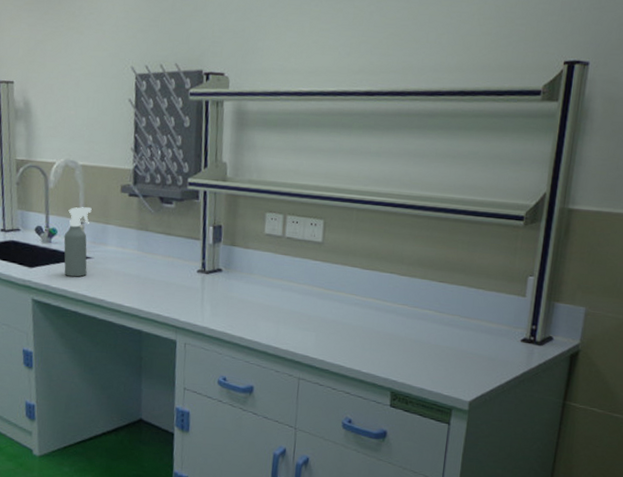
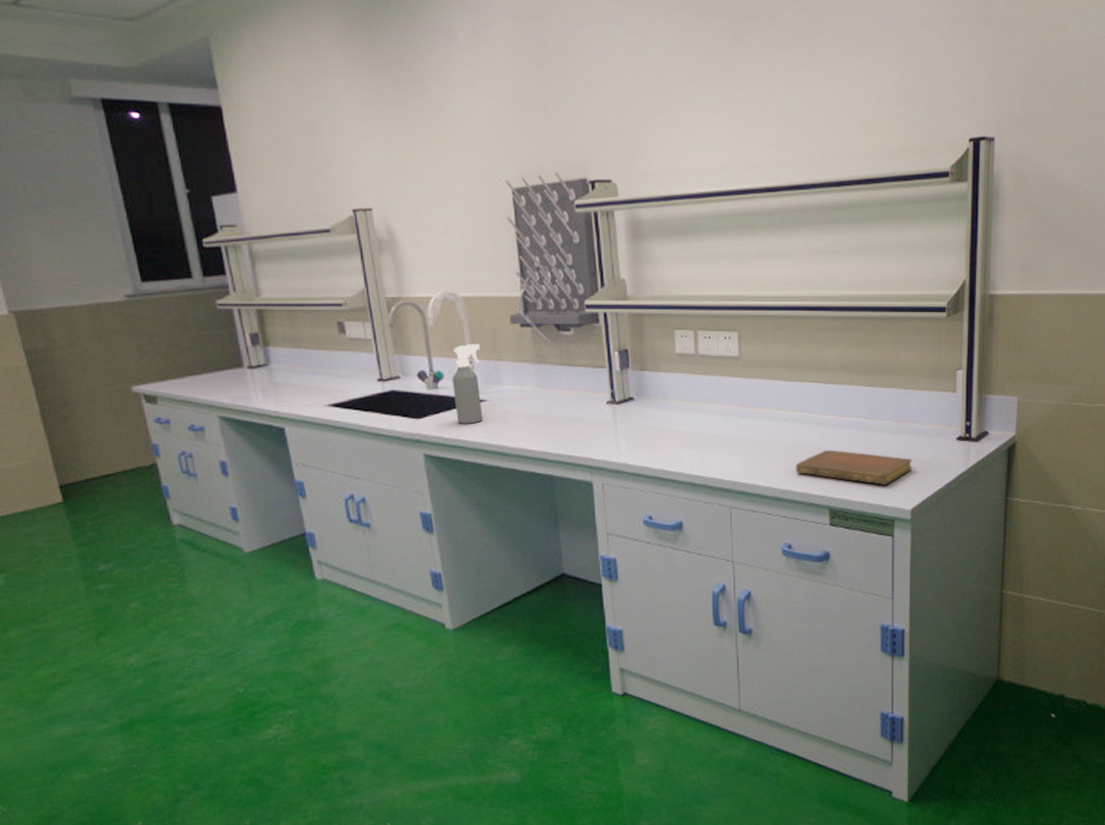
notebook: none [363,336,475,376] -> present [795,450,912,485]

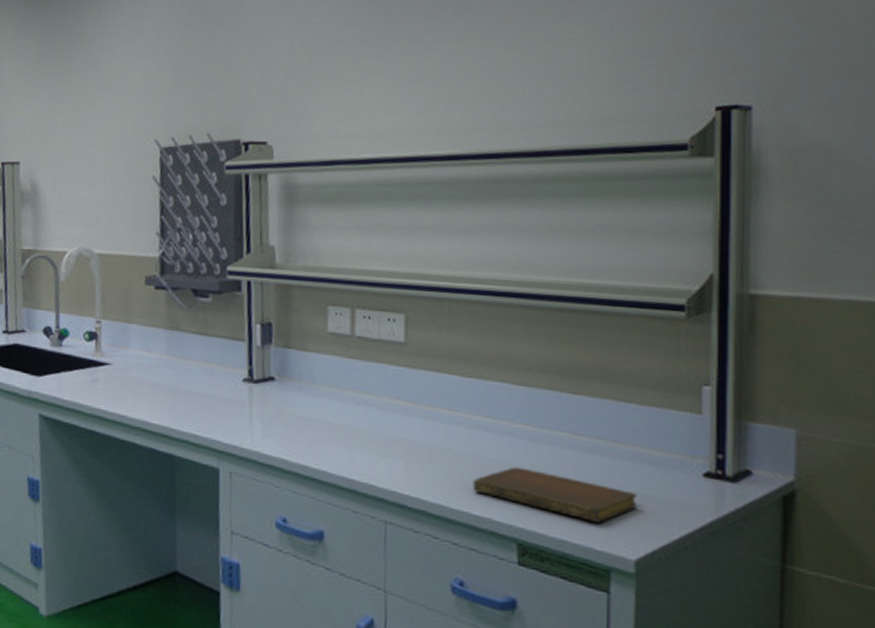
spray bottle: present [452,344,483,424] -> none [77,303,110,388]

